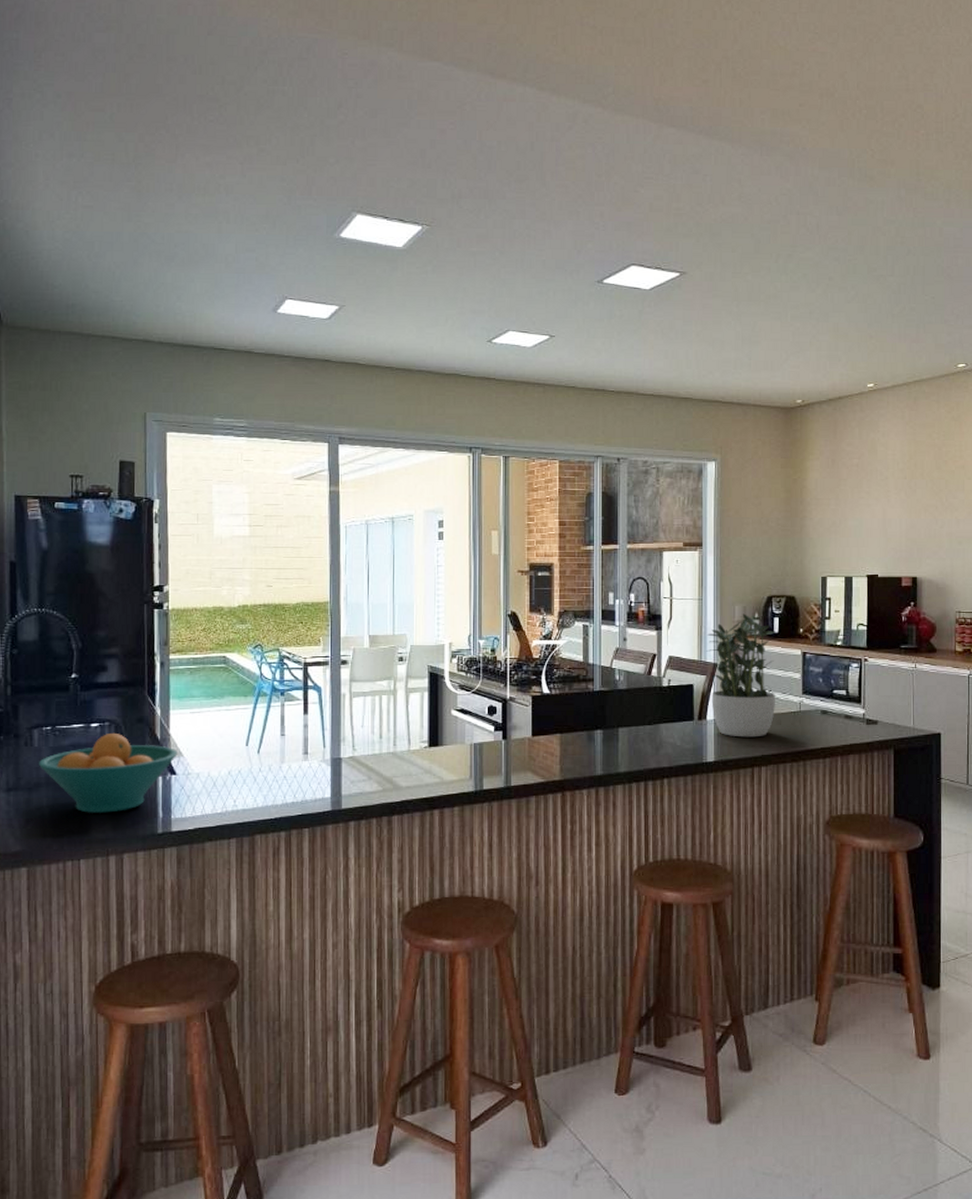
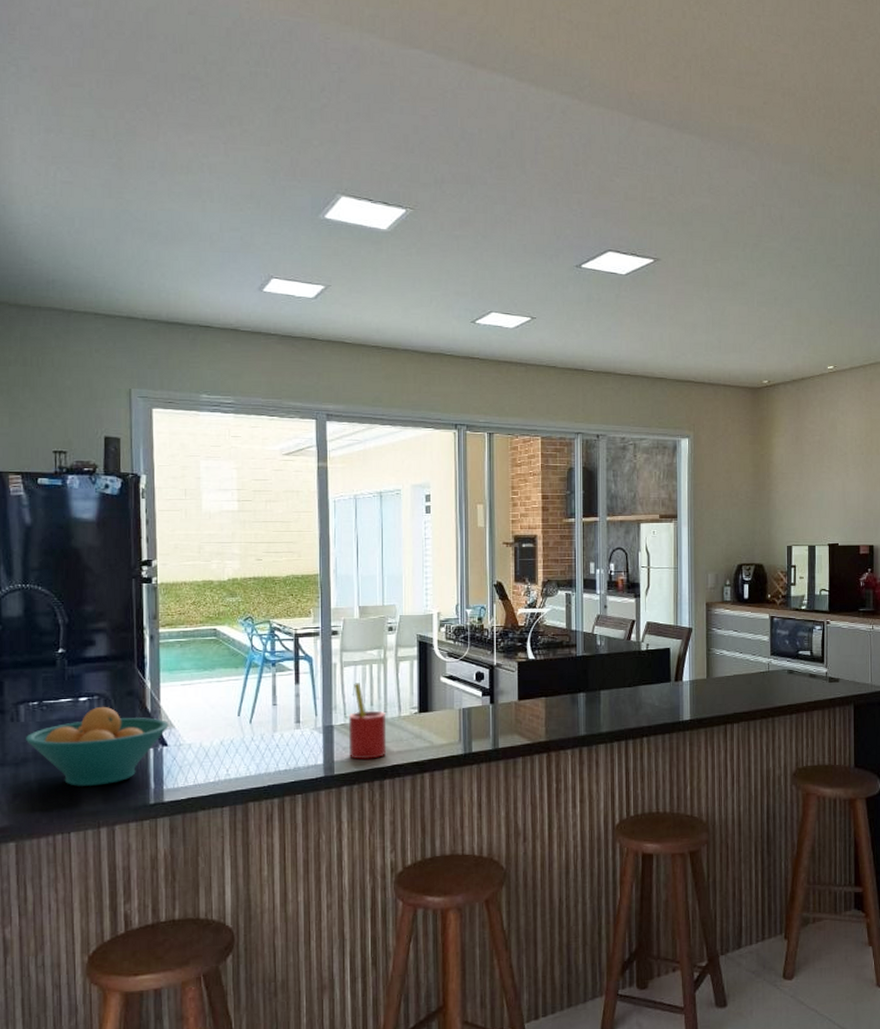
straw: none [356,714,396,794] -> present [348,683,387,760]
potted plant: present [706,613,775,738] -> none [682,581,746,697]

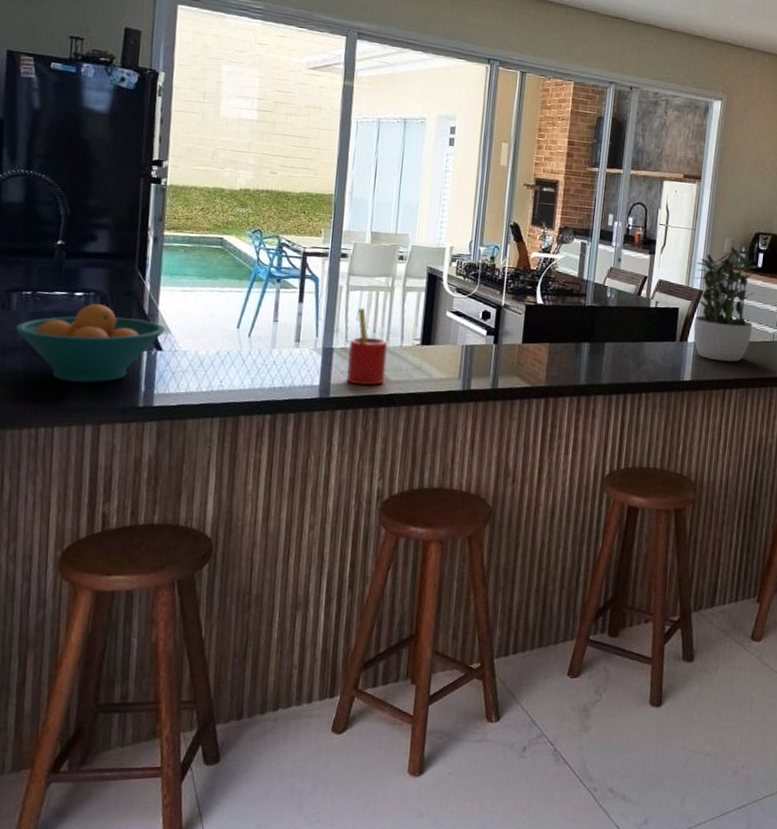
potted plant: none [682,581,746,697] -> present [693,246,759,362]

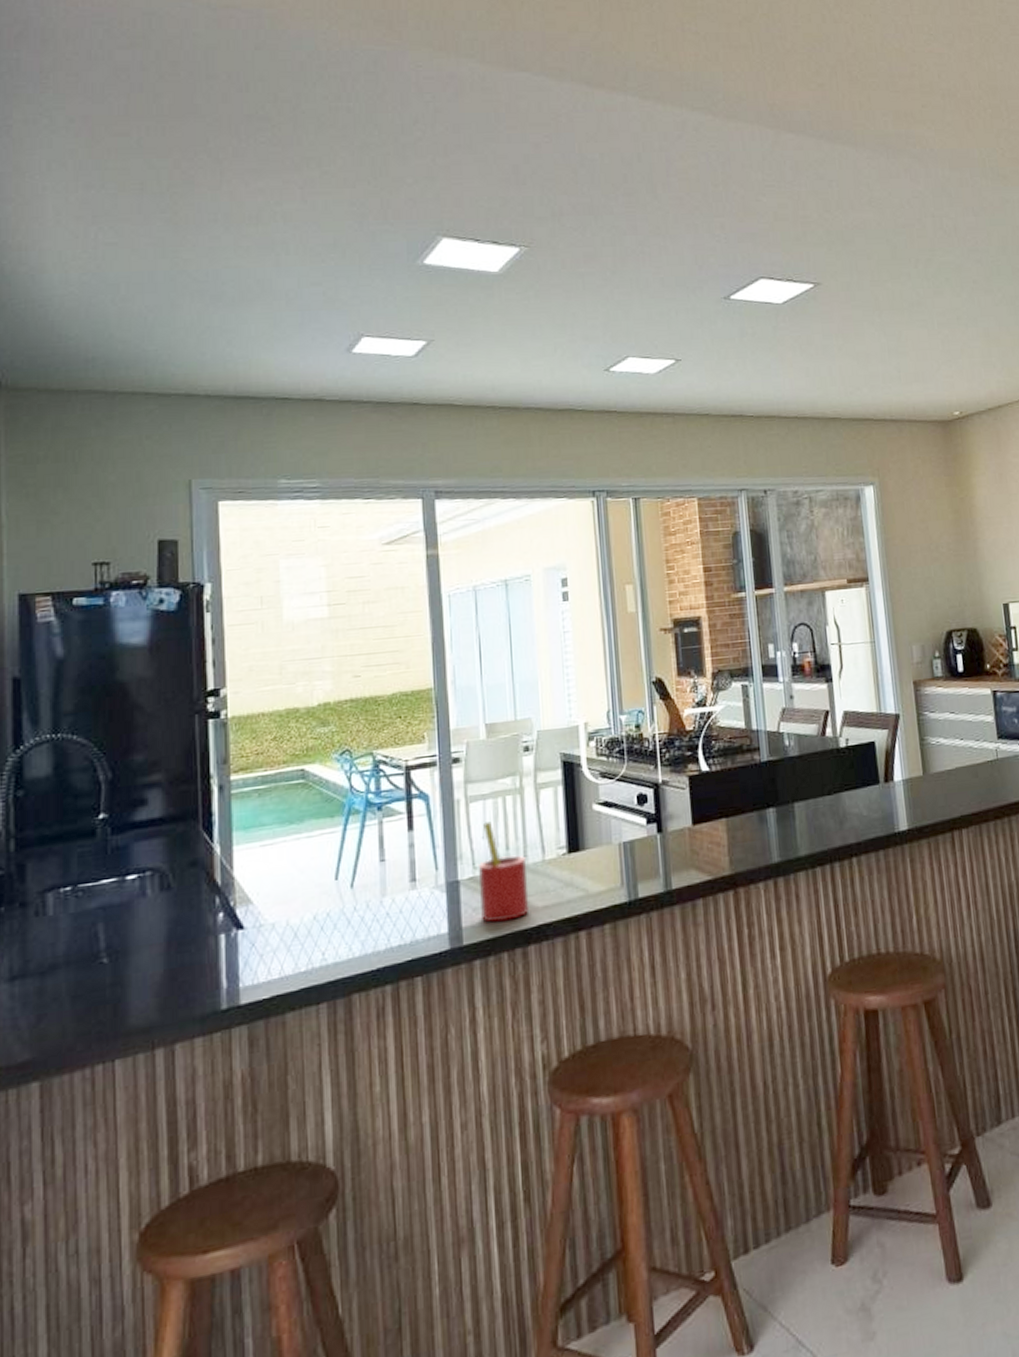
fruit bowl: present [15,303,165,383] -> none [53,884,245,996]
potted plant: present [693,246,759,362] -> none [883,653,970,798]

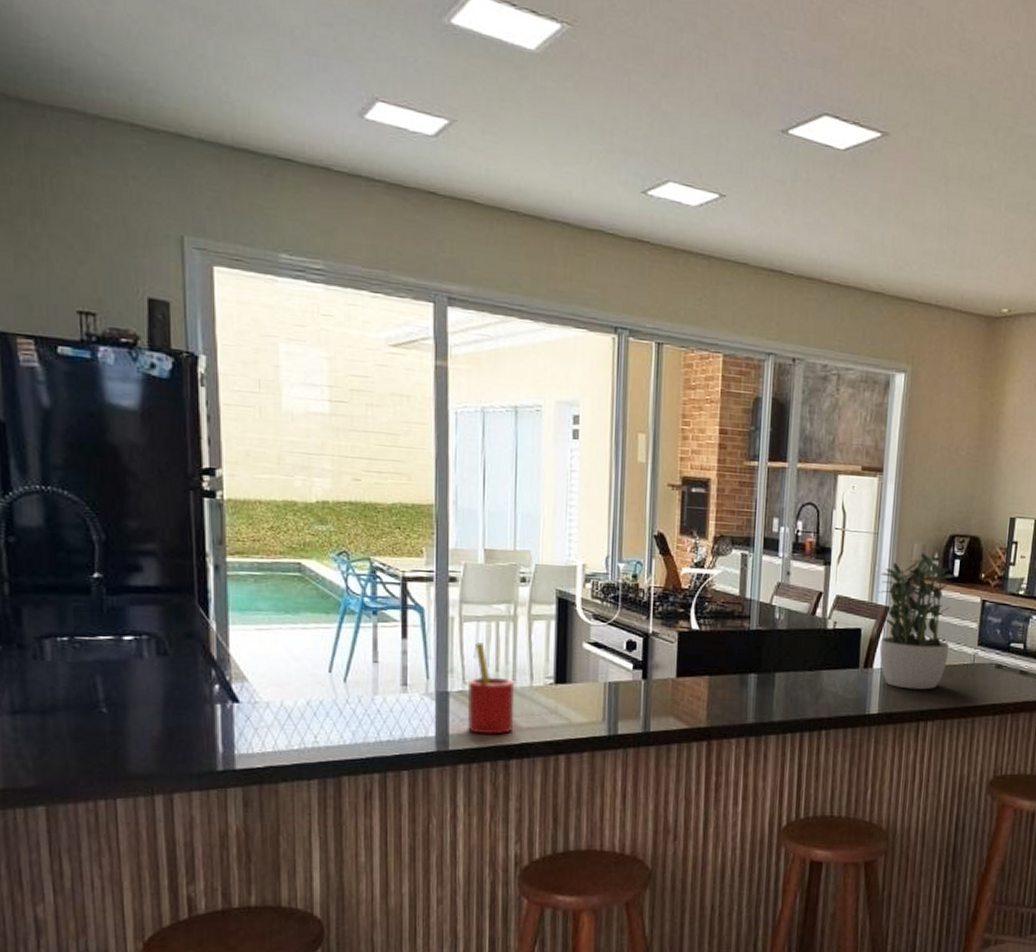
potted plant: none [883,653,970,798] -> present [878,553,955,690]

